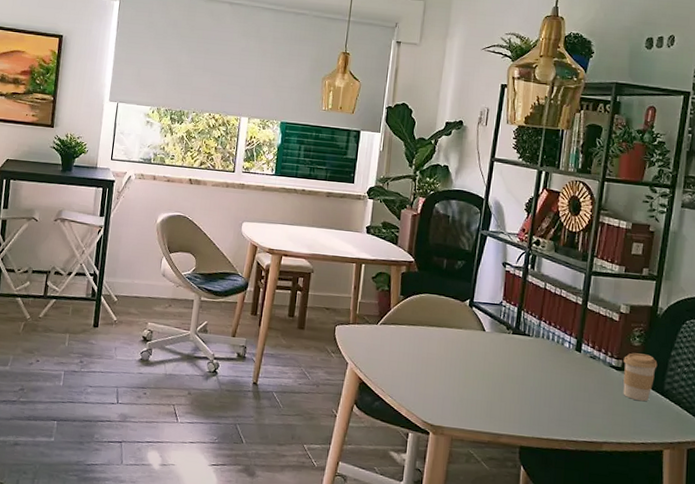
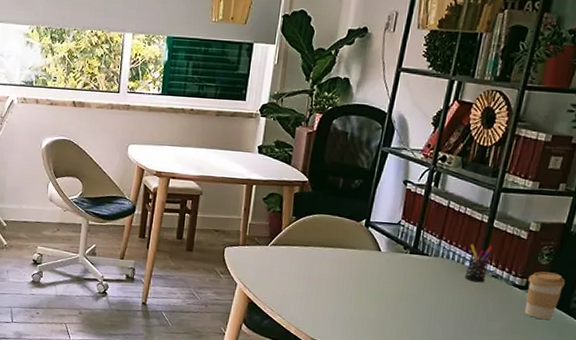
pen holder: none [565,325,589,364] -> present [465,244,493,283]

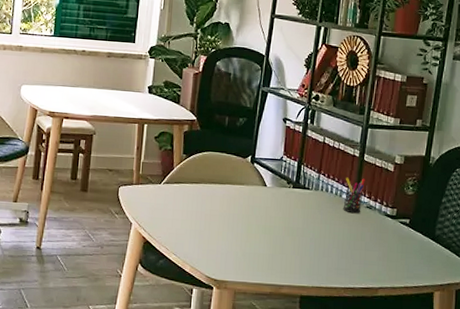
coffee cup: present [524,271,566,320] -> none [397,201,430,248]

